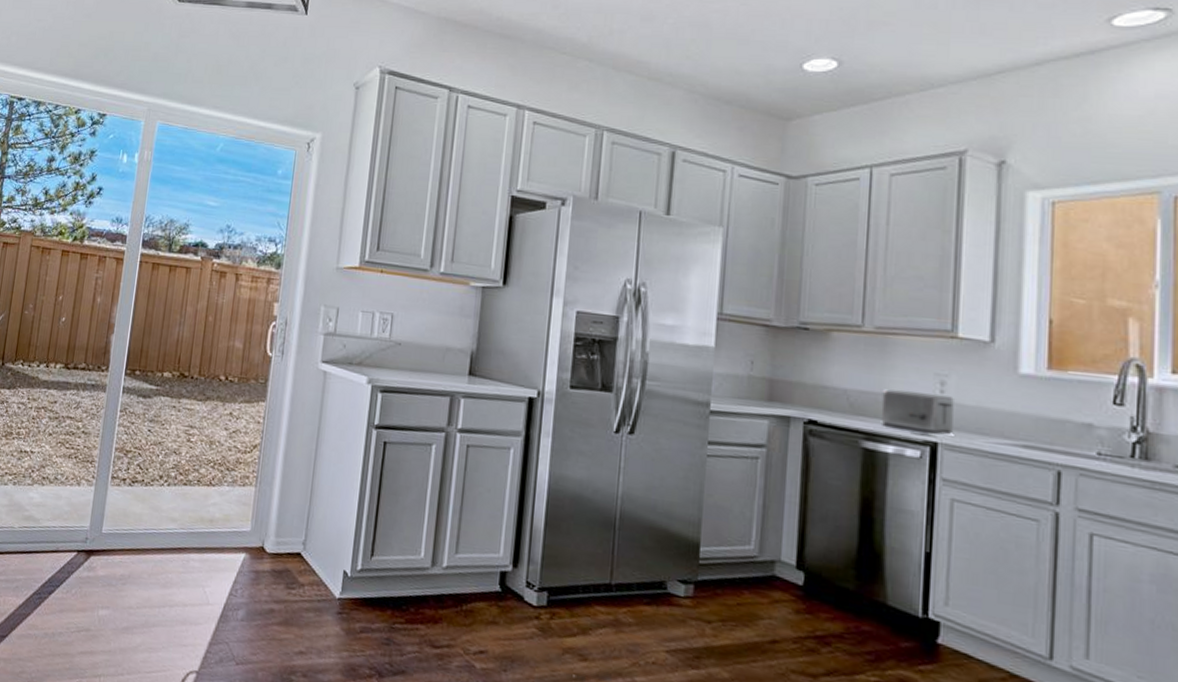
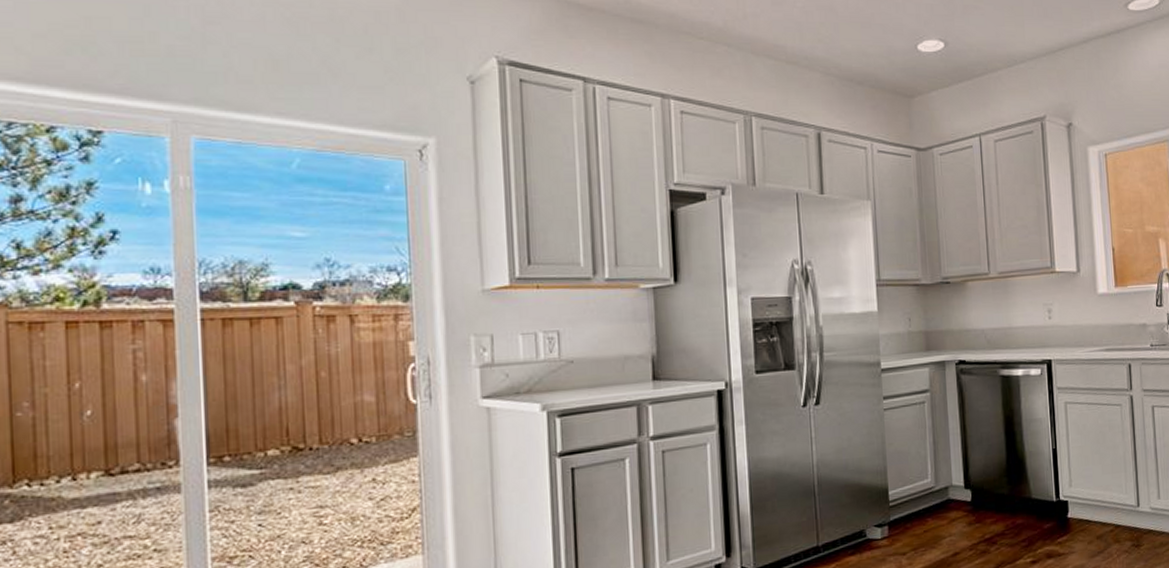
toaster: present [881,389,954,435] -> none [1009,320,1060,355]

